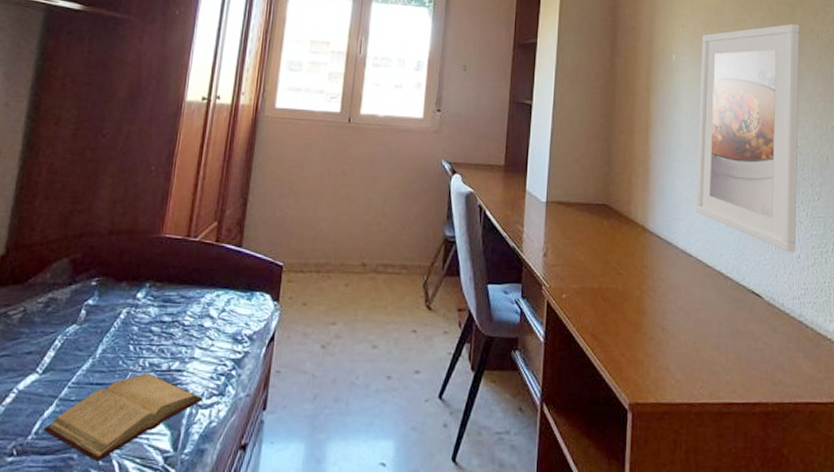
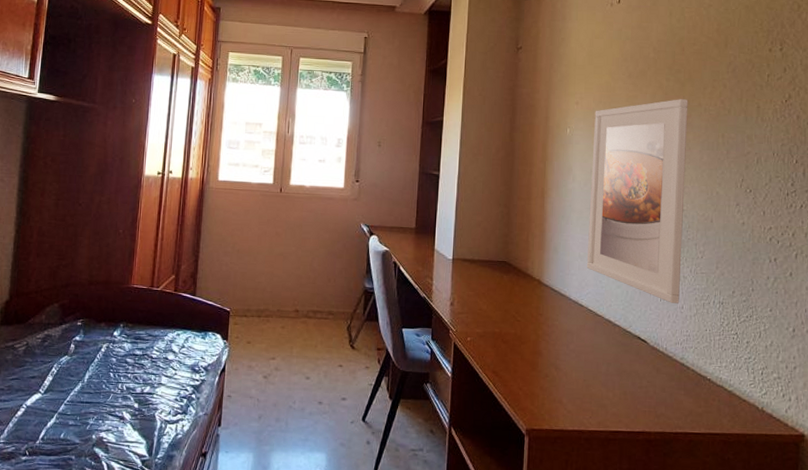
book: present [42,373,204,463] -> none [47,395,171,463]

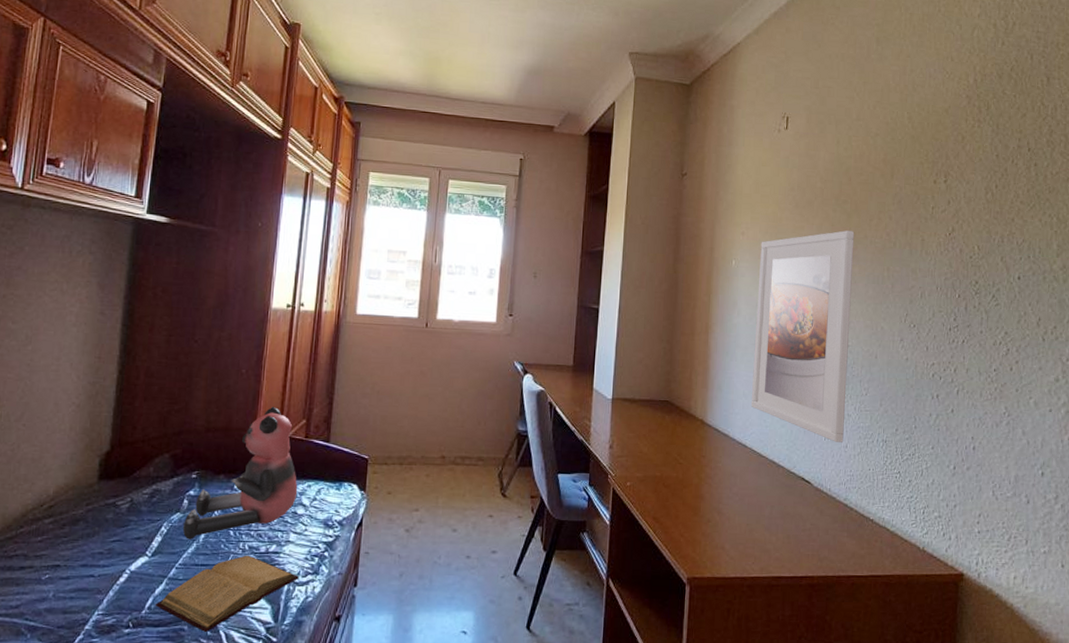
book: none [47,395,171,463] -> present [155,555,300,633]
bear: none [70,262,168,380] -> present [183,406,298,540]

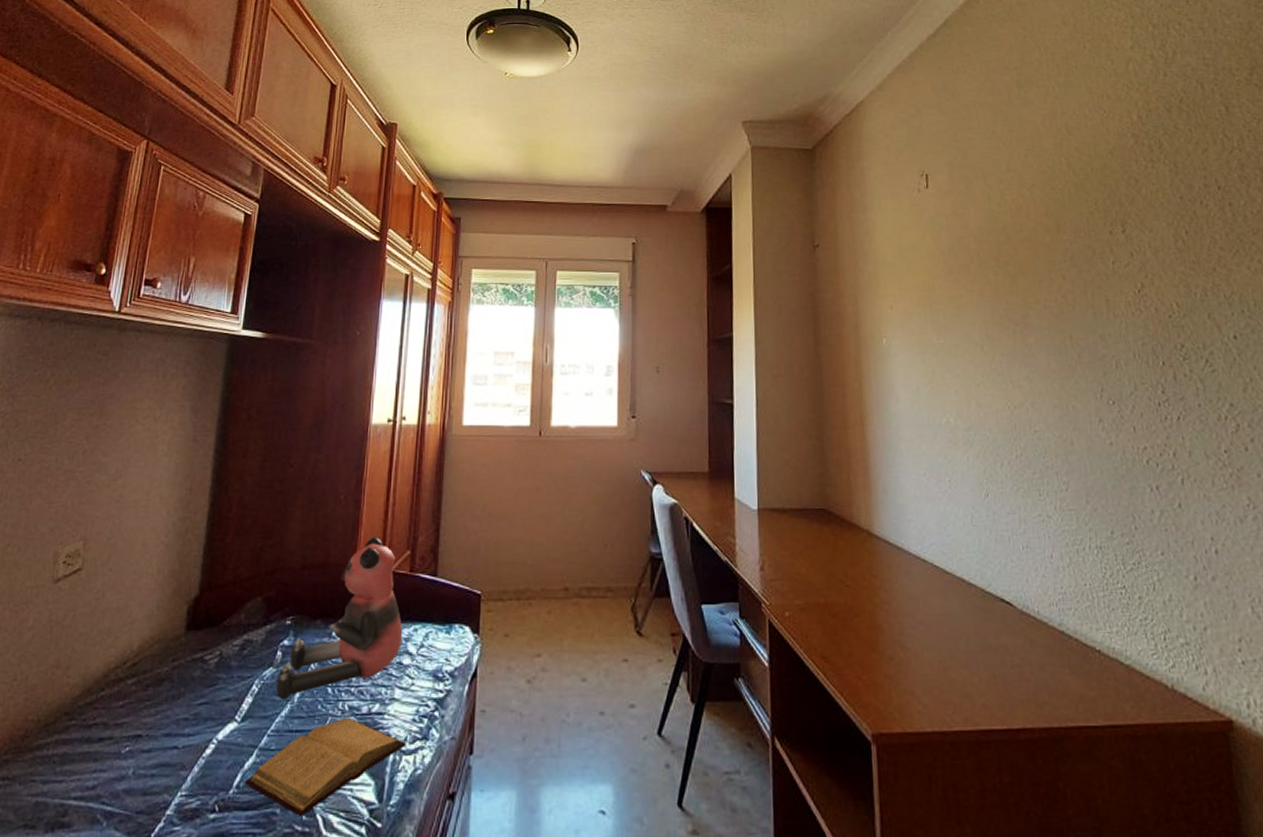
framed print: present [750,230,855,443] -> none [913,296,1047,552]

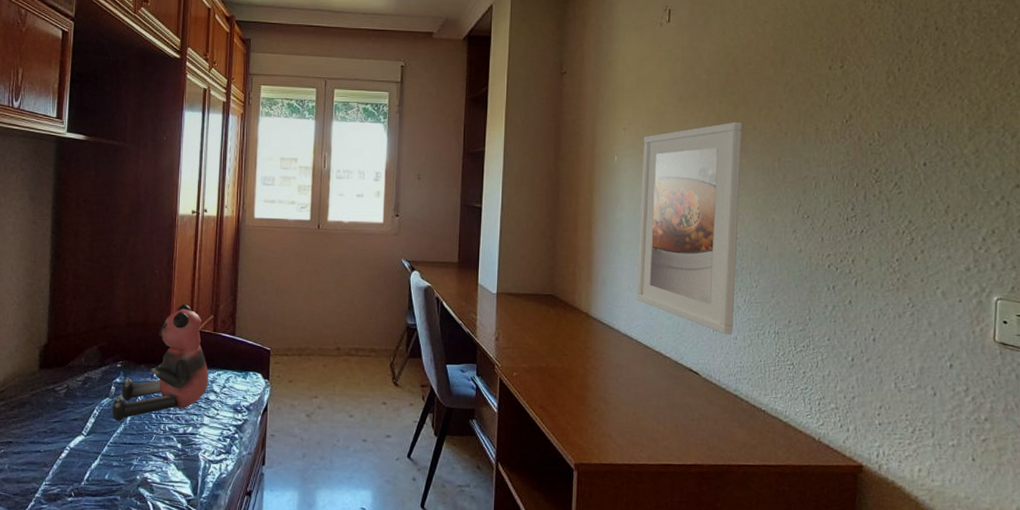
book: present [244,717,407,818] -> none [92,435,214,503]
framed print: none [913,296,1047,552] -> present [635,122,743,334]

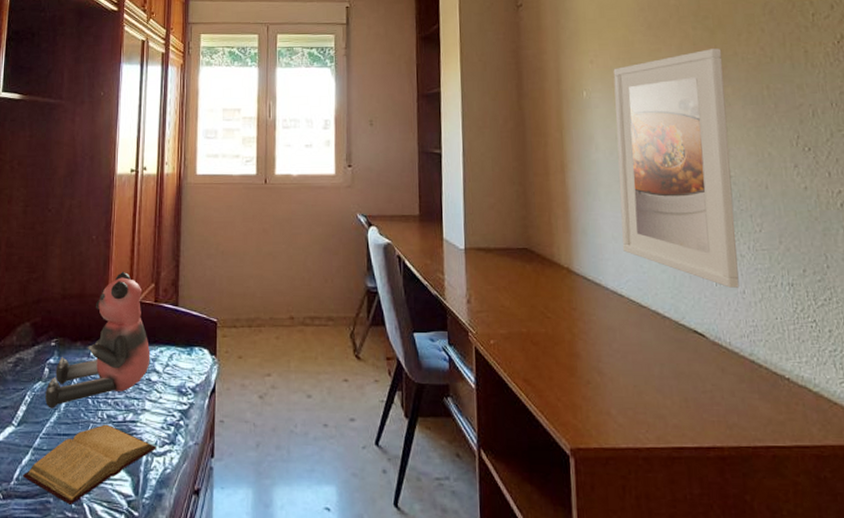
book: none [92,435,214,503] -> present [22,424,157,506]

